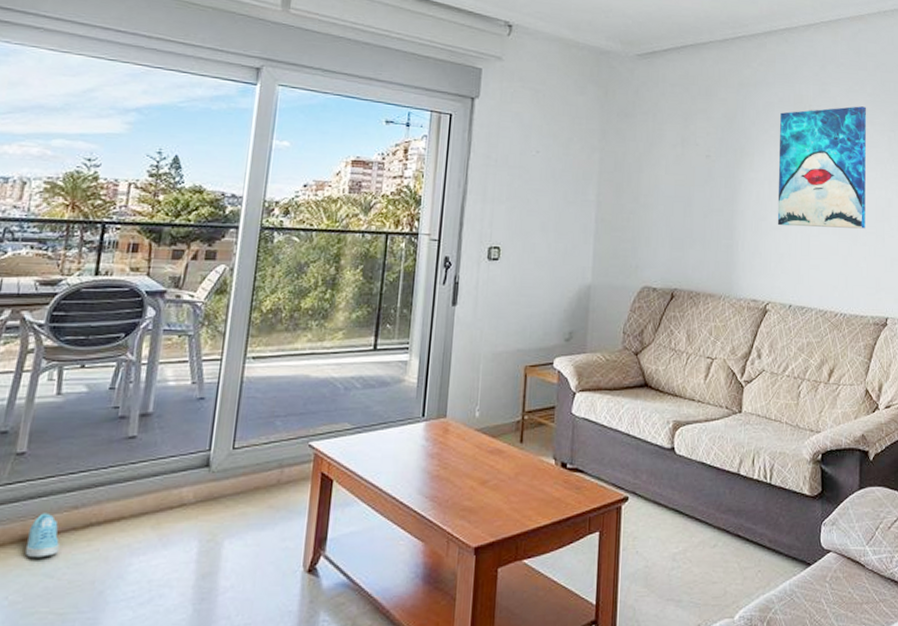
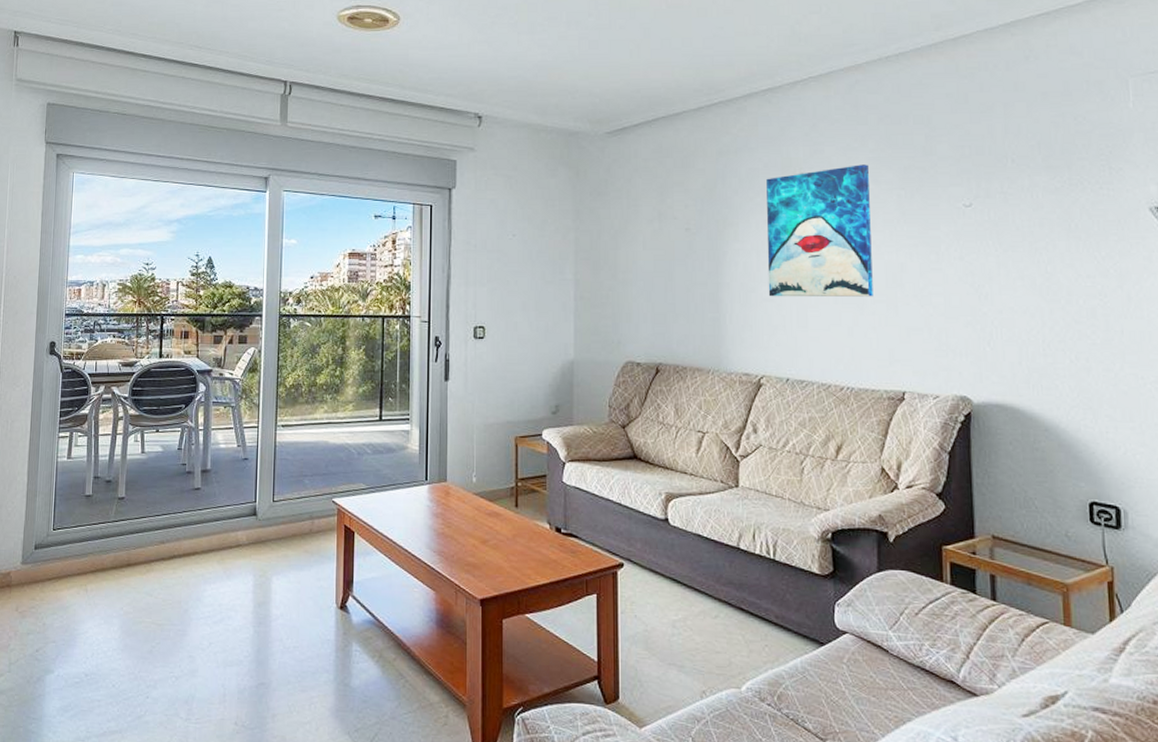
sneaker: present [24,513,61,558] -> none [131,545,155,580]

